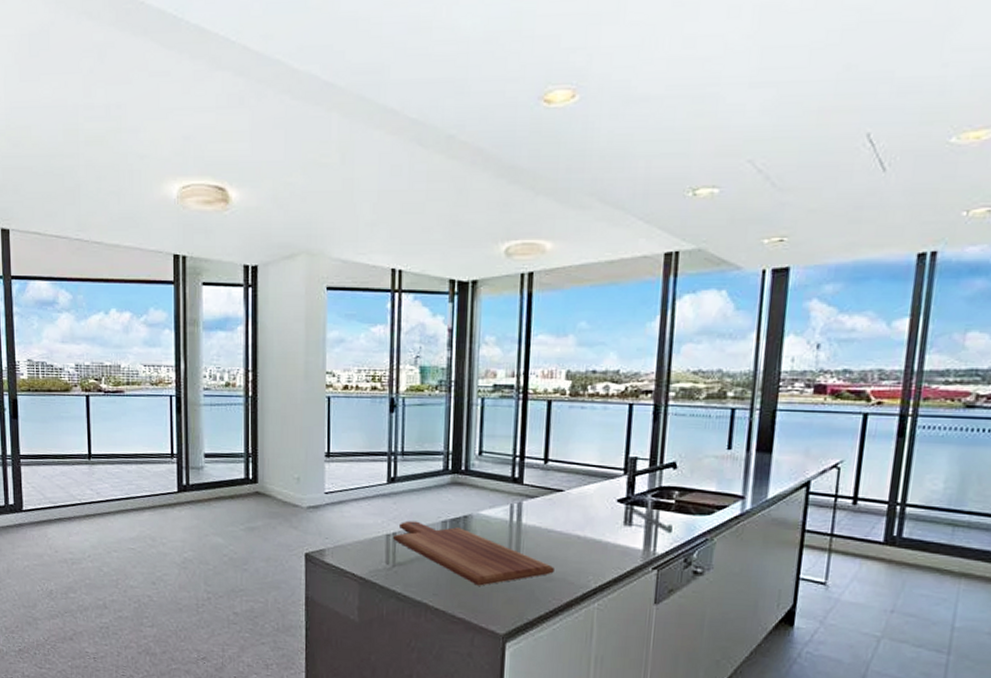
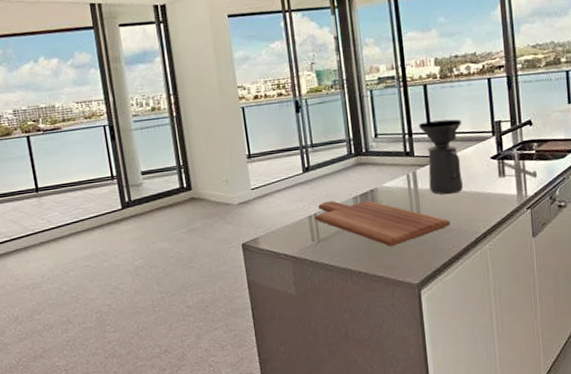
coffee maker: none [533,445,589,537] -> present [418,119,463,195]

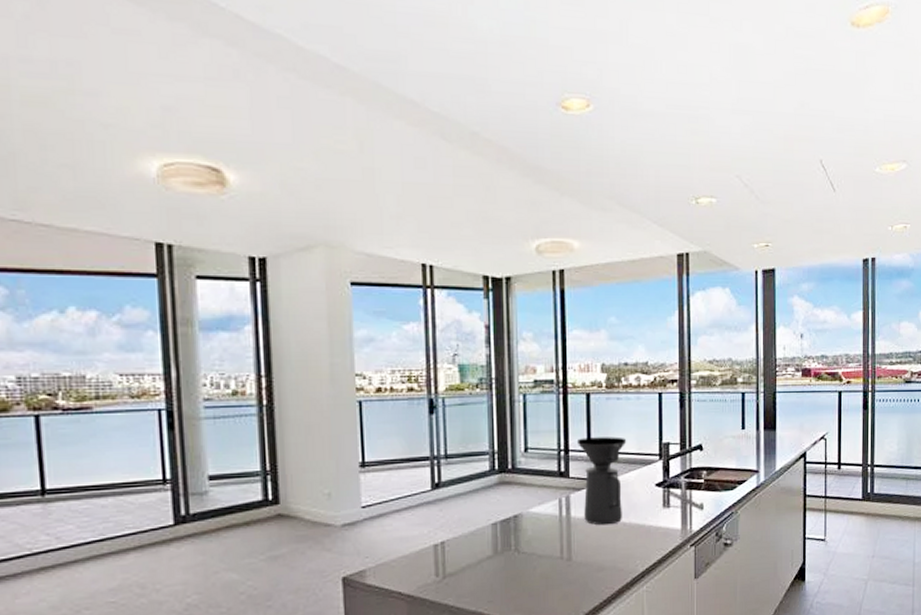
cutting board: present [315,200,450,247] -> none [442,526,604,586]

